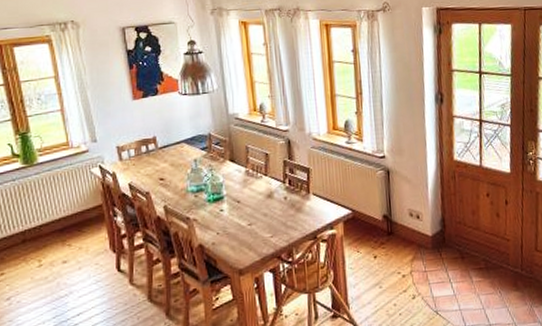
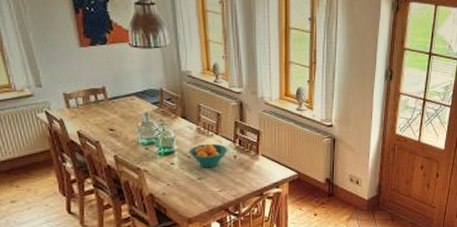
fruit bowl: none [237,185,278,212] -> present [188,143,228,168]

